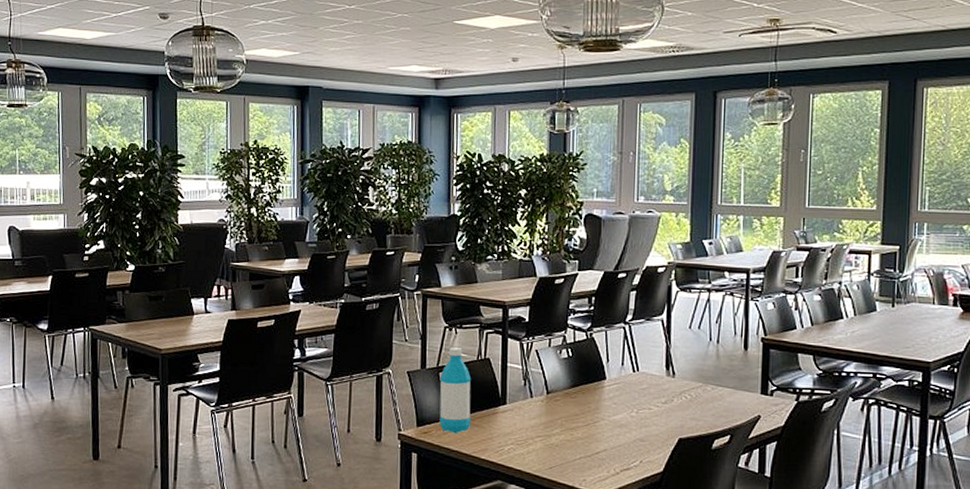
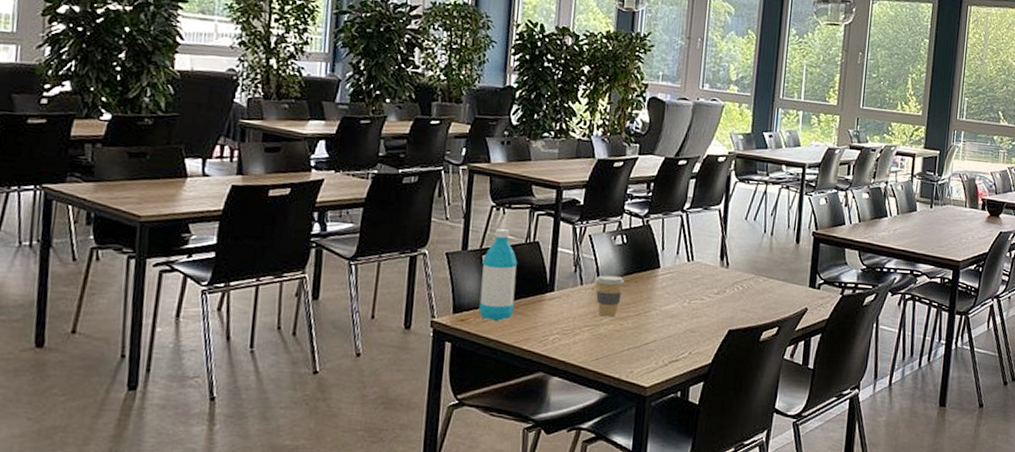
coffee cup: none [544,387,573,428] -> present [595,274,625,317]

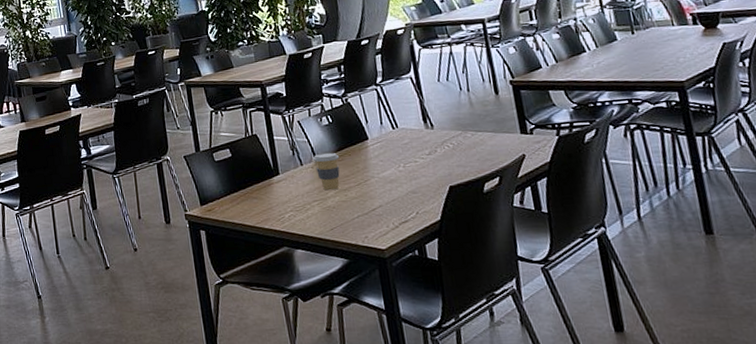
water bottle: present [478,228,518,322] -> none [214,128,250,208]

